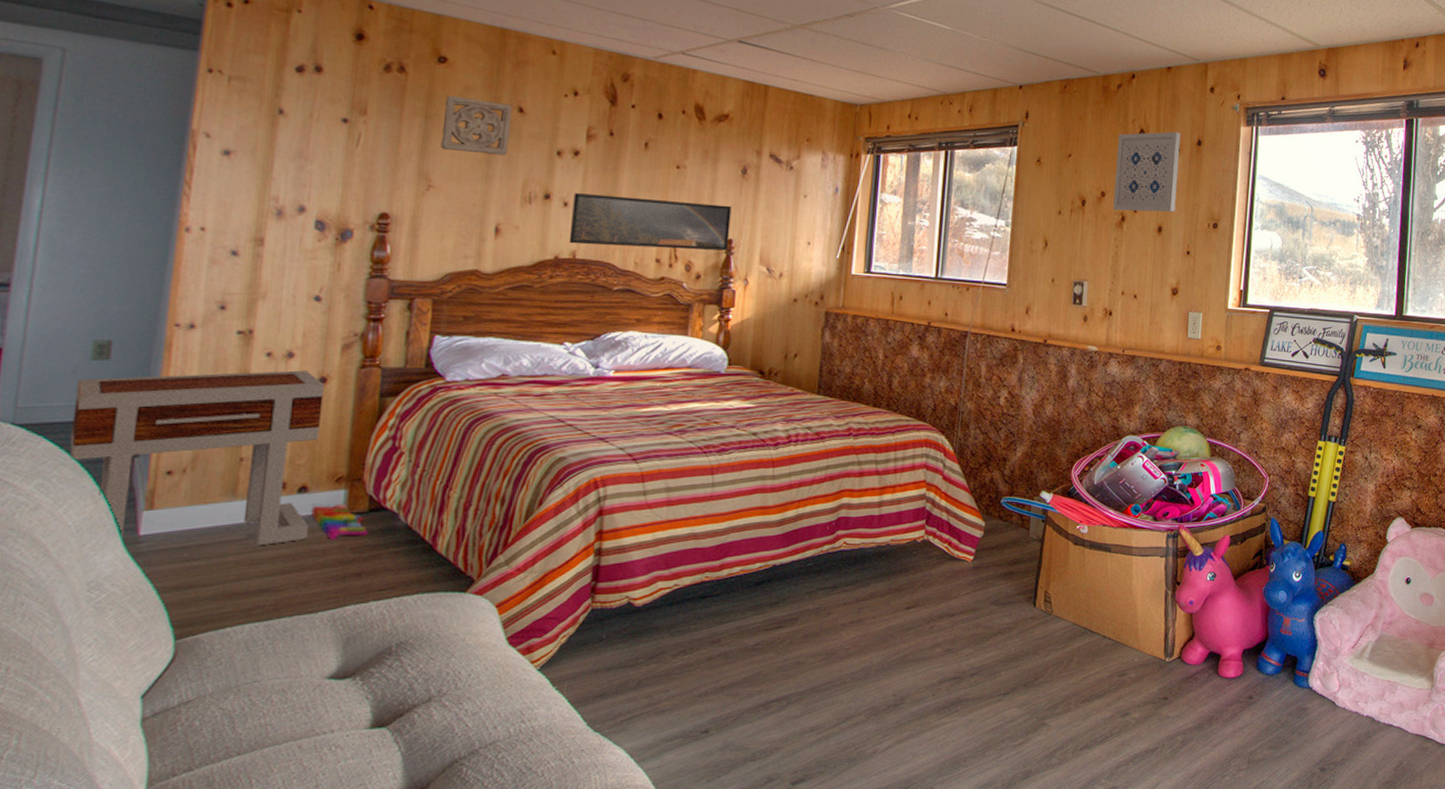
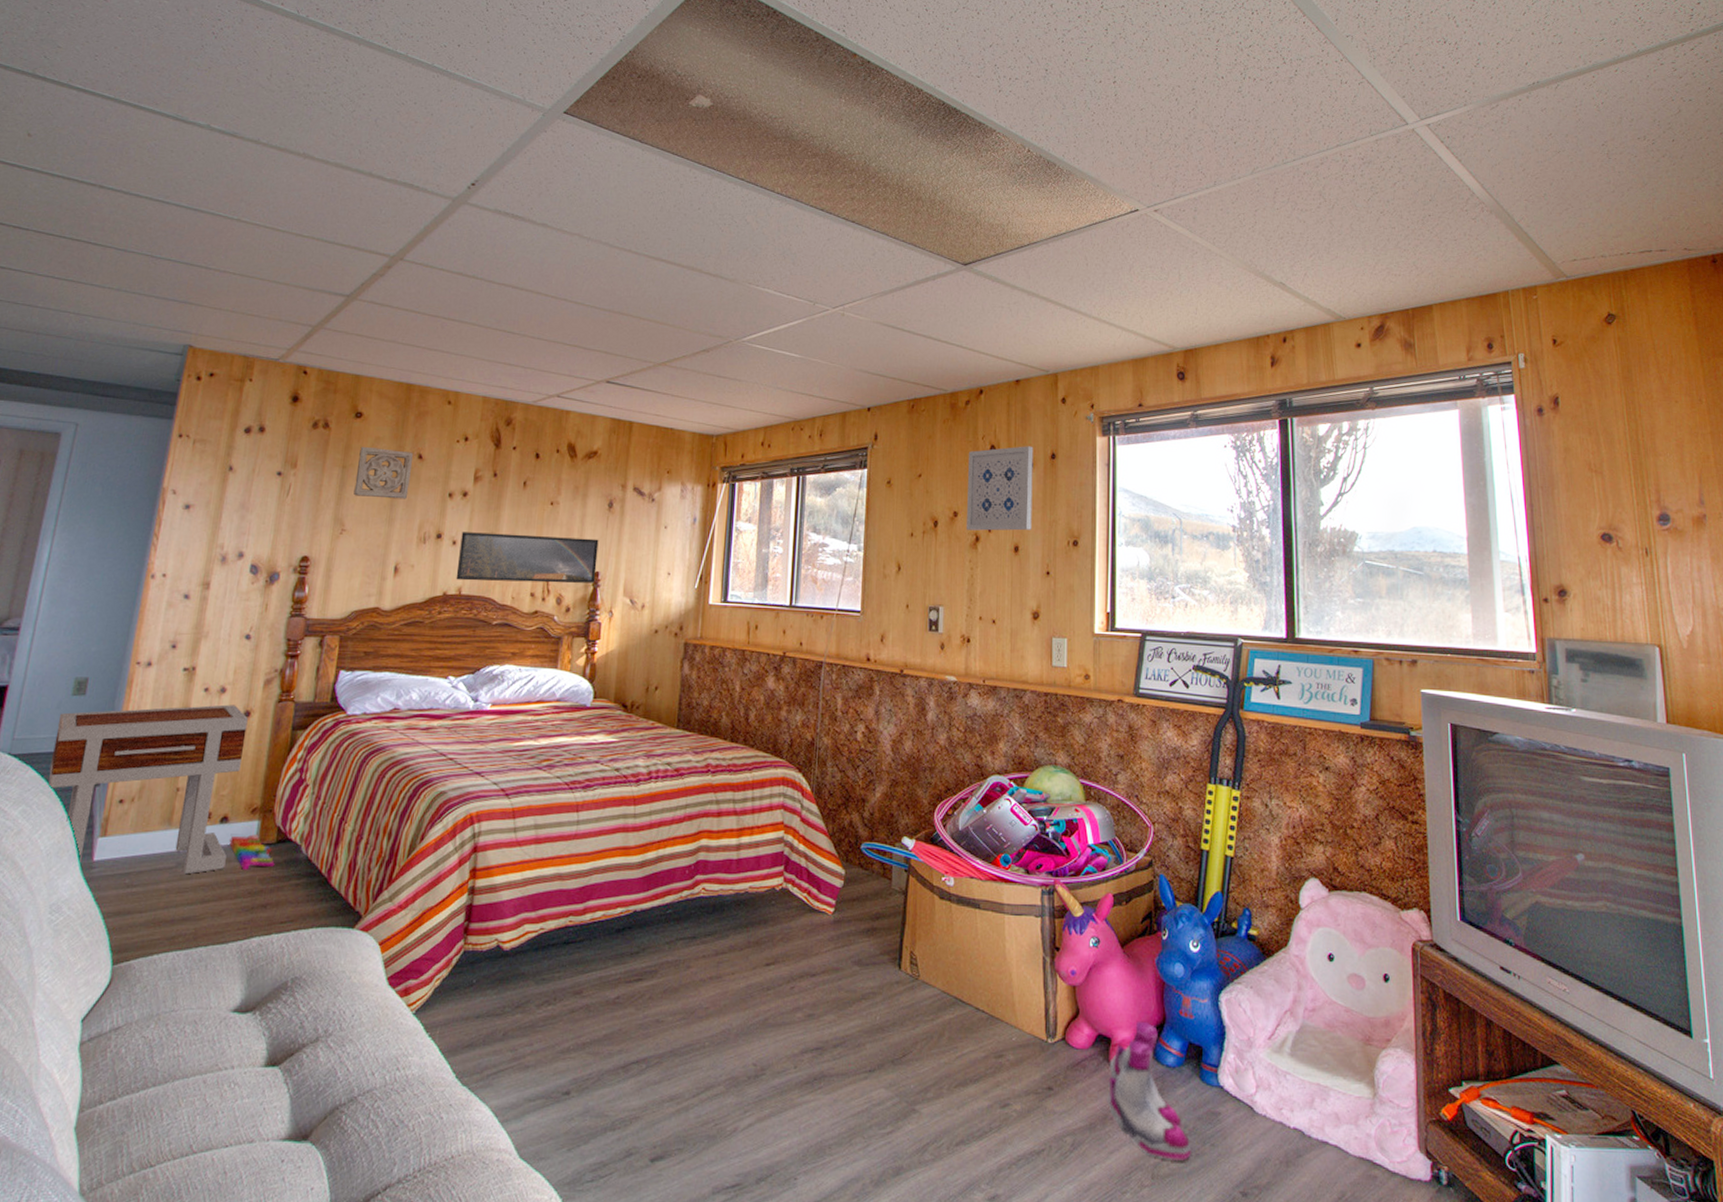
boots: none [1214,639,1282,749] -> present [1107,1021,1191,1162]

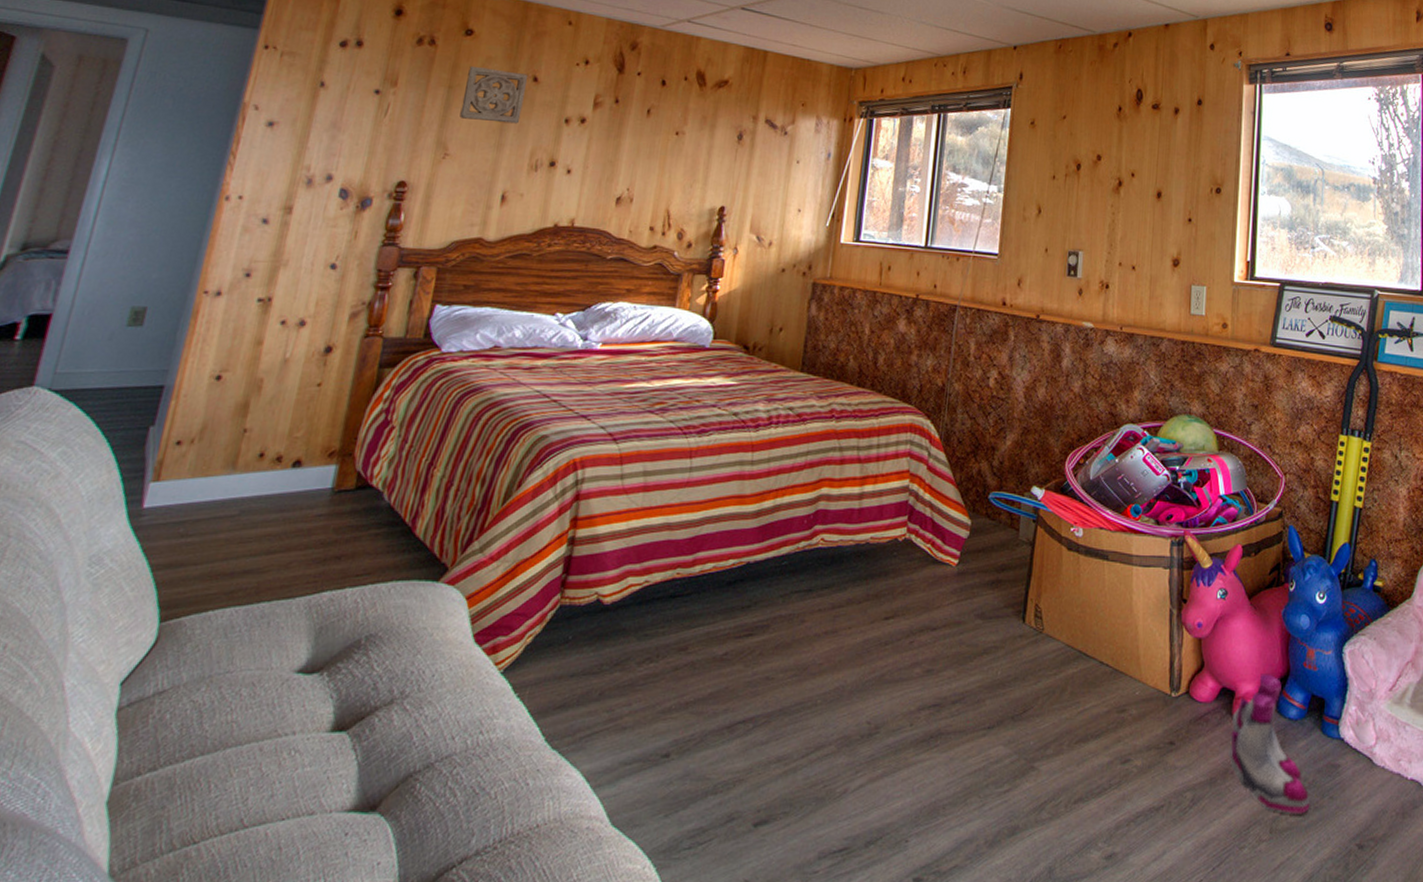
side table: present [48,704,248,875] -> none [93,339,329,523]
knob puzzle: present [229,833,275,870] -> none [301,478,353,518]
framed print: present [456,532,599,584] -> none [569,160,726,218]
wall art: present [967,446,1034,531] -> none [1110,91,1180,177]

